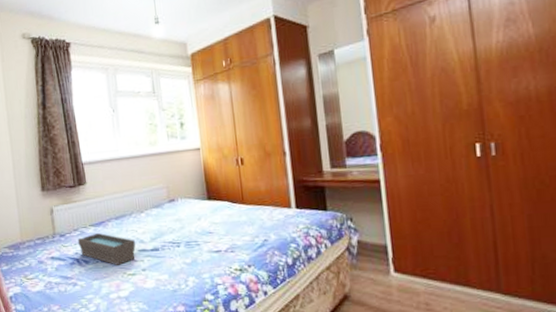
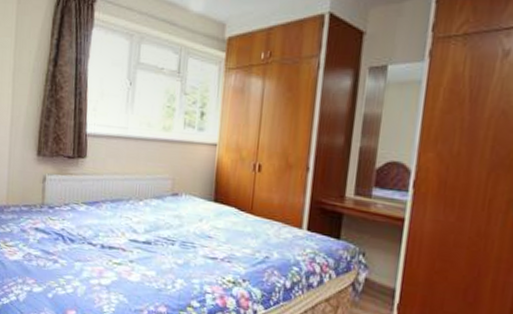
tray: present [77,232,136,265] -> none [66,212,127,251]

